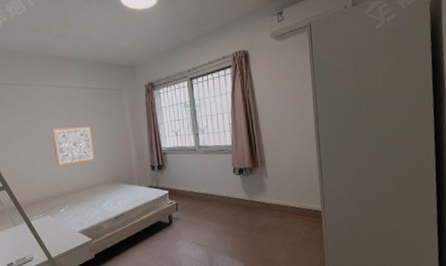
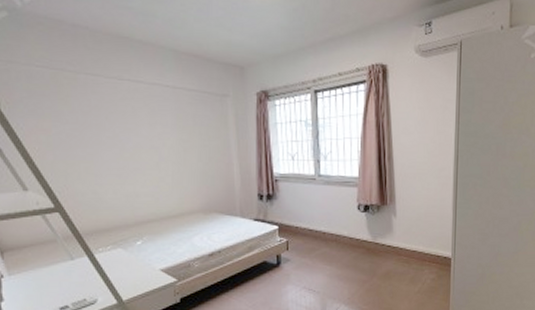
wall art: present [52,126,95,167] -> none [127,137,186,187]

